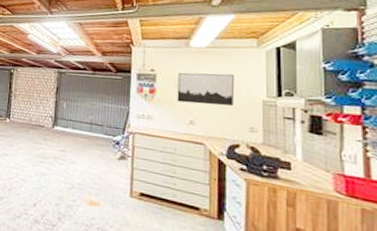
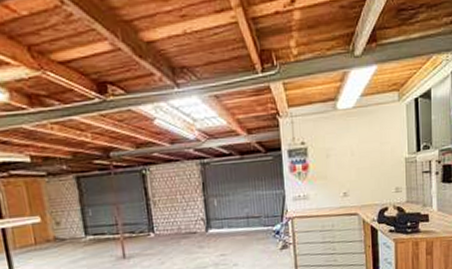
wall art: present [177,72,234,106] -> none [328,135,381,175]

